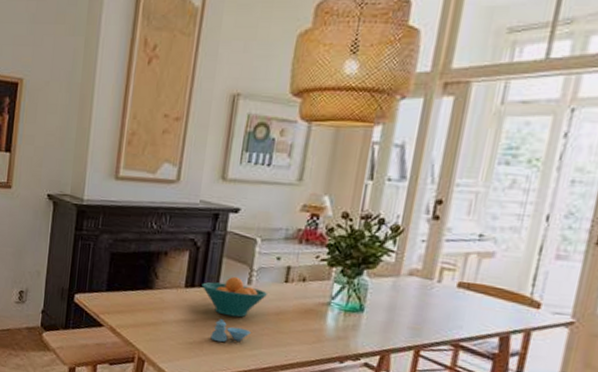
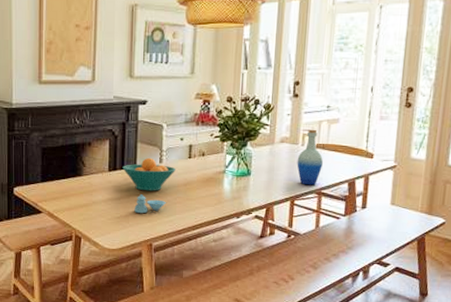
bottle: none [428,261,467,335] -> present [297,129,323,186]

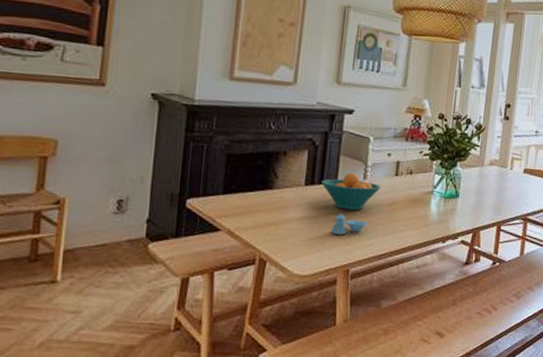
bottle: present [297,129,323,186] -> none [504,153,530,211]

